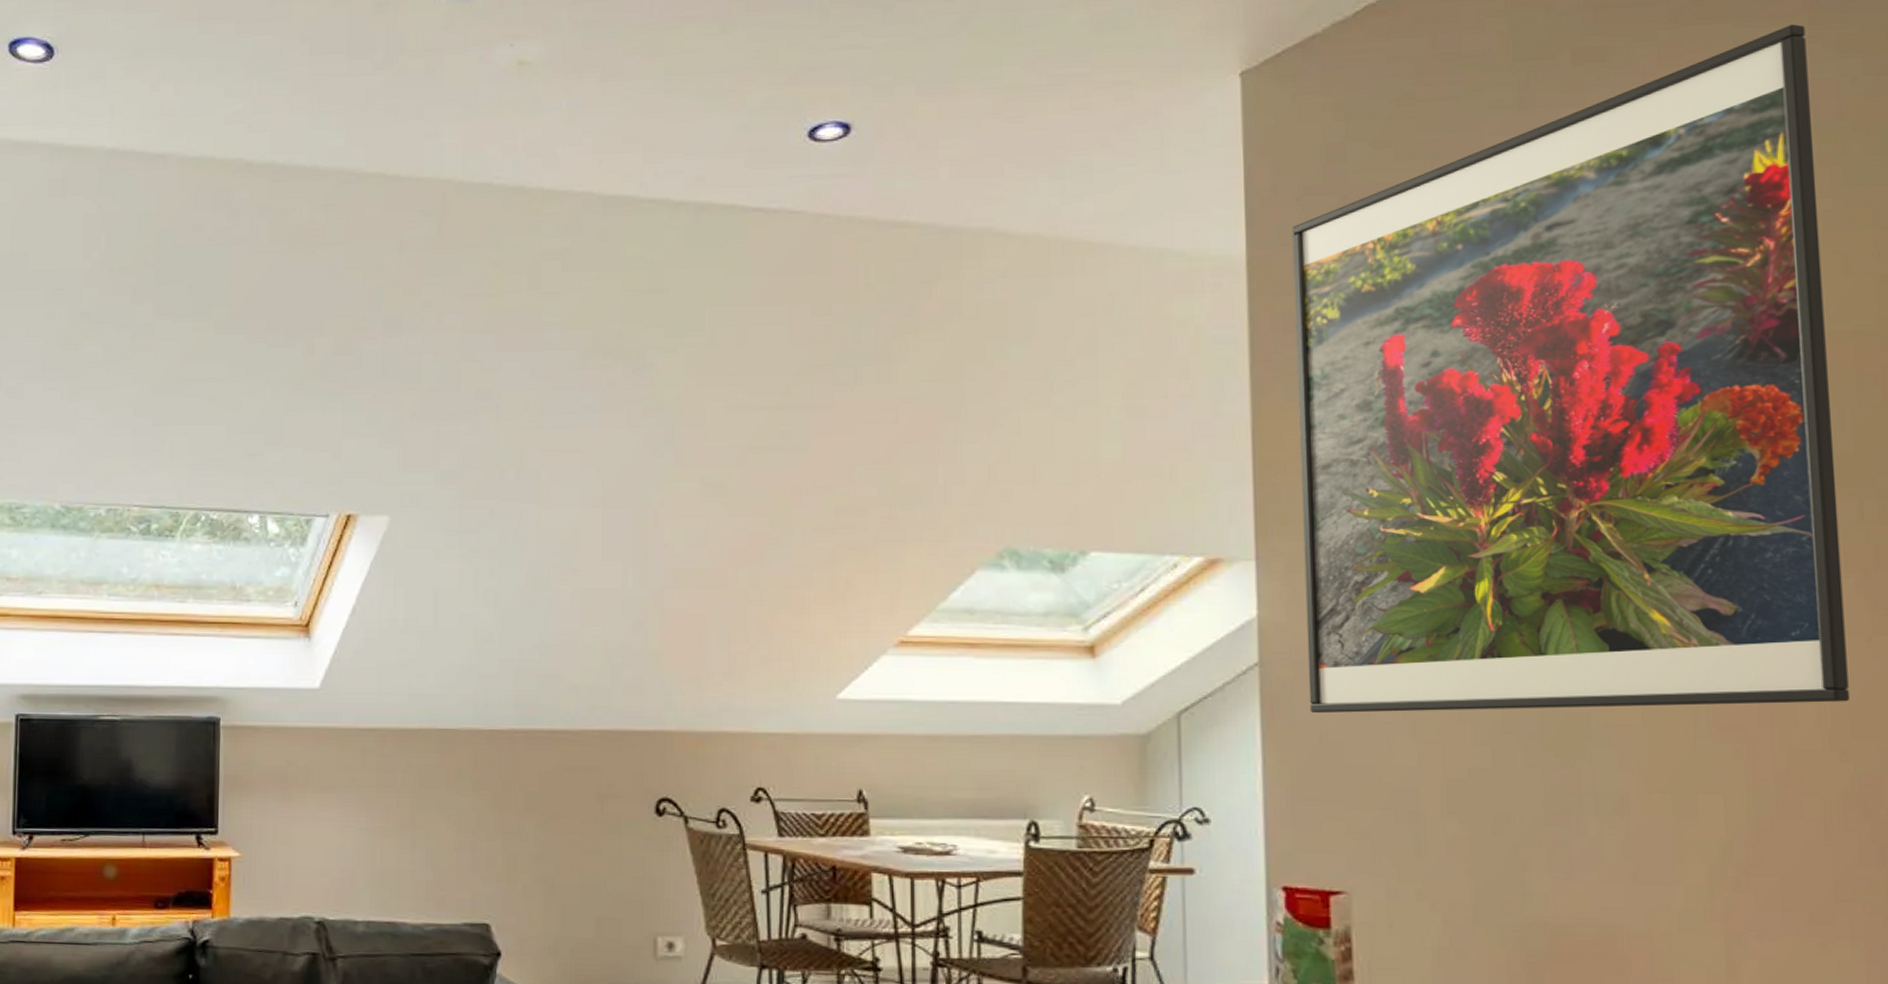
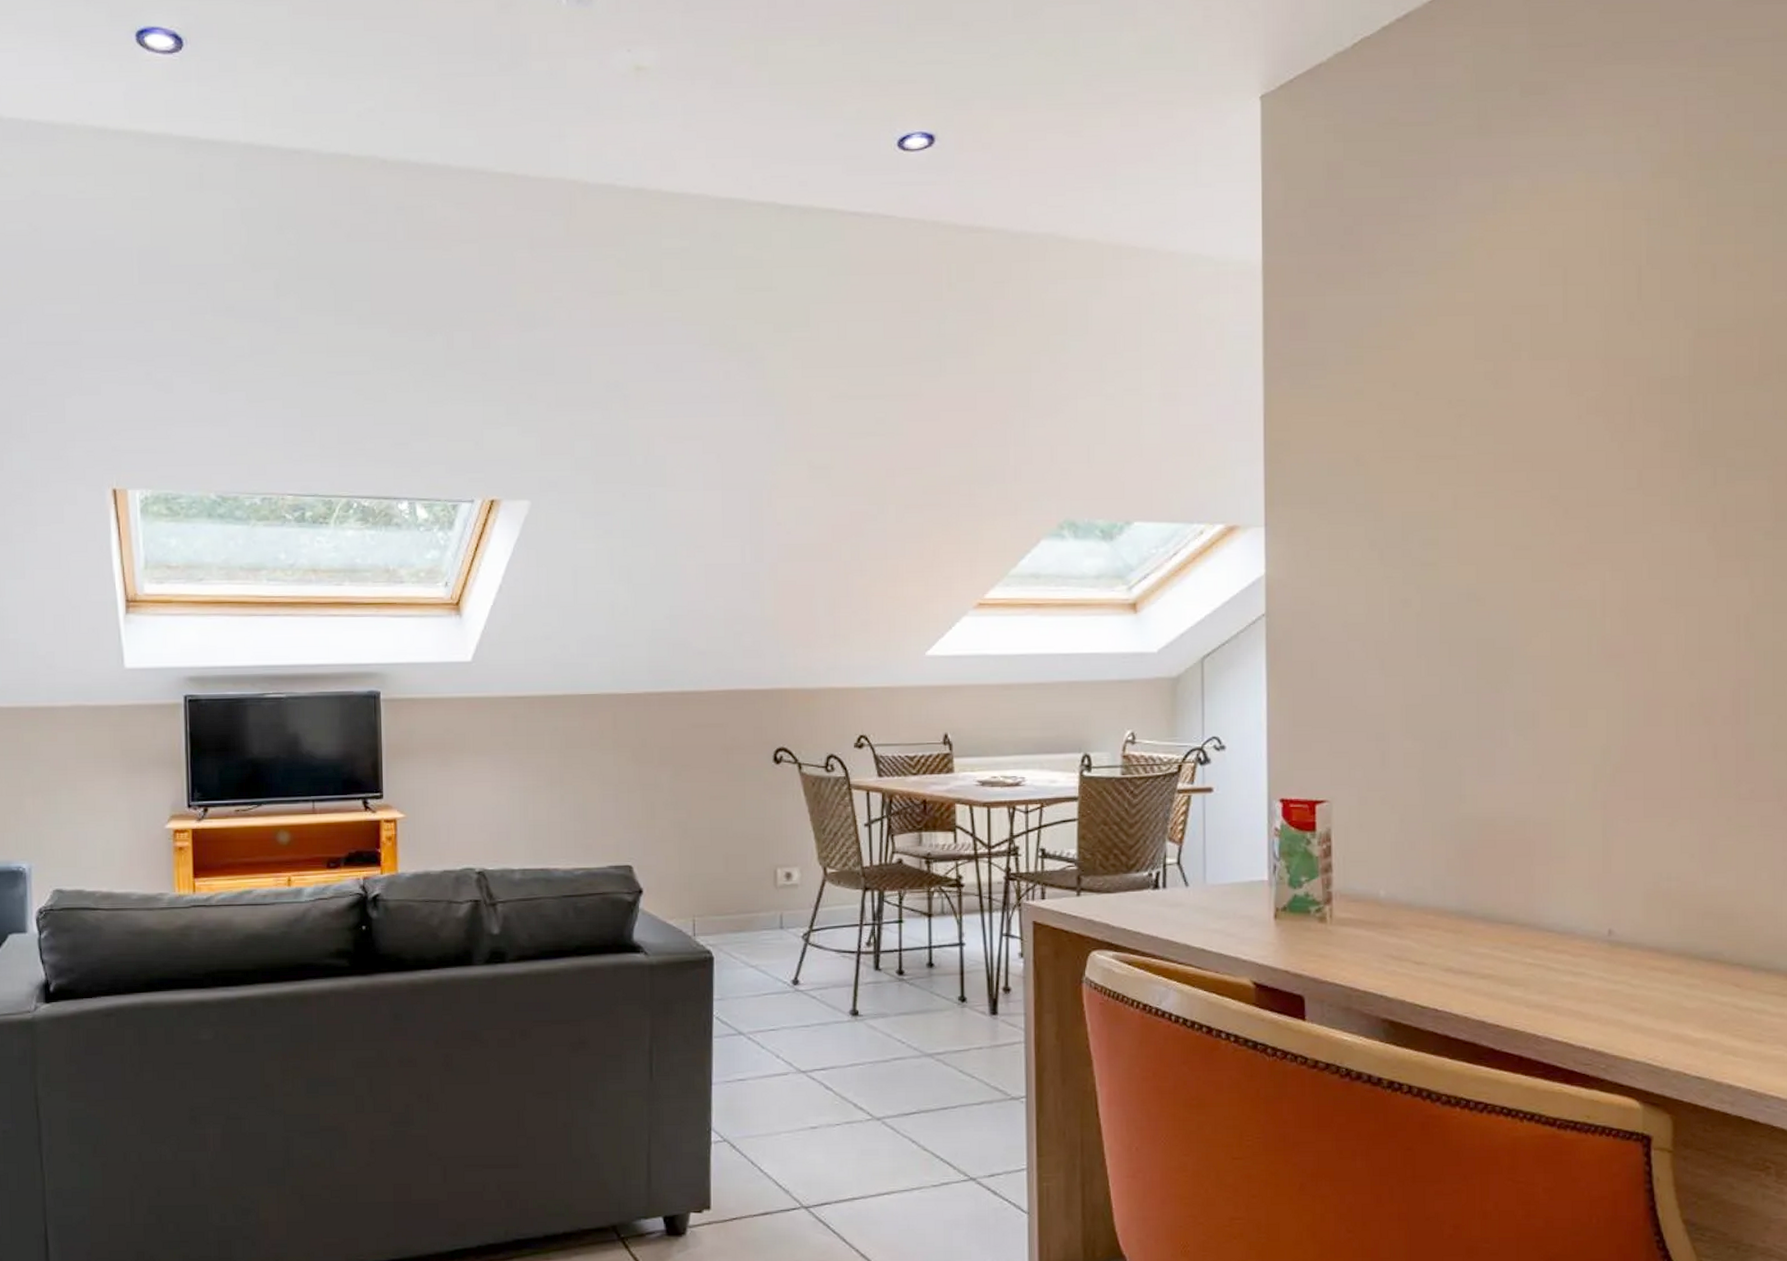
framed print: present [1292,24,1849,714] -> none [1299,67,1698,655]

